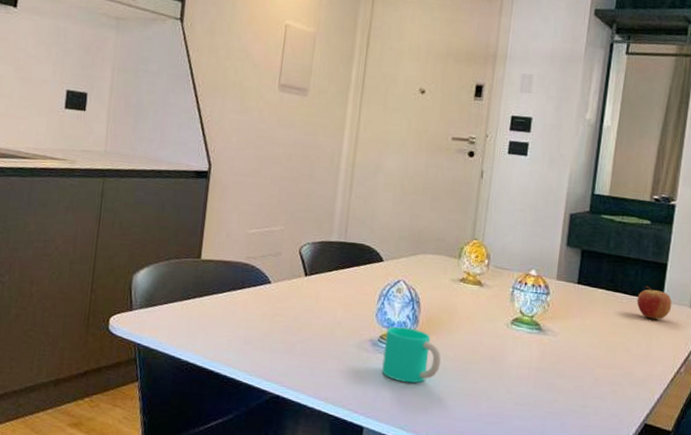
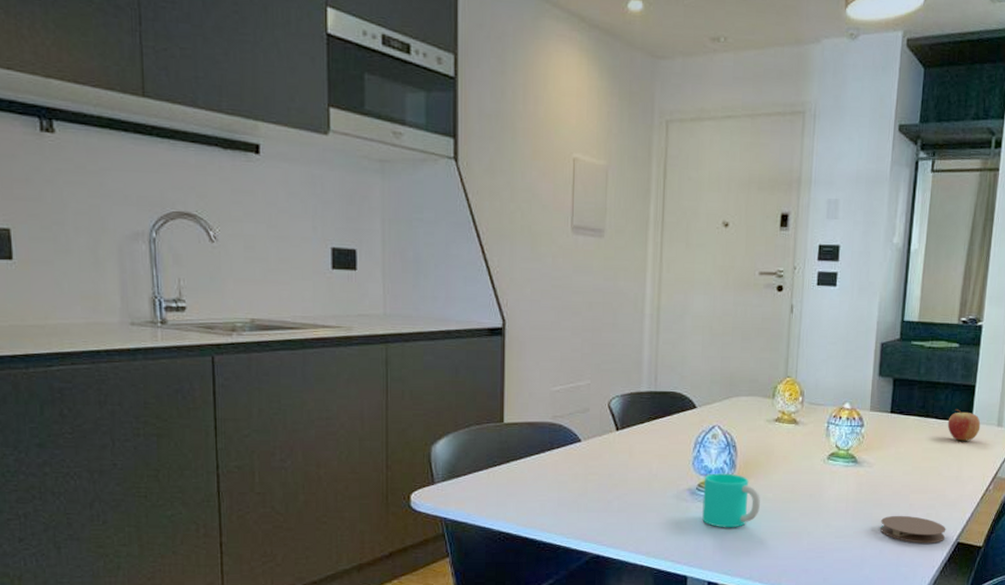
coaster: none [562,388,633,422] -> present [879,515,946,544]

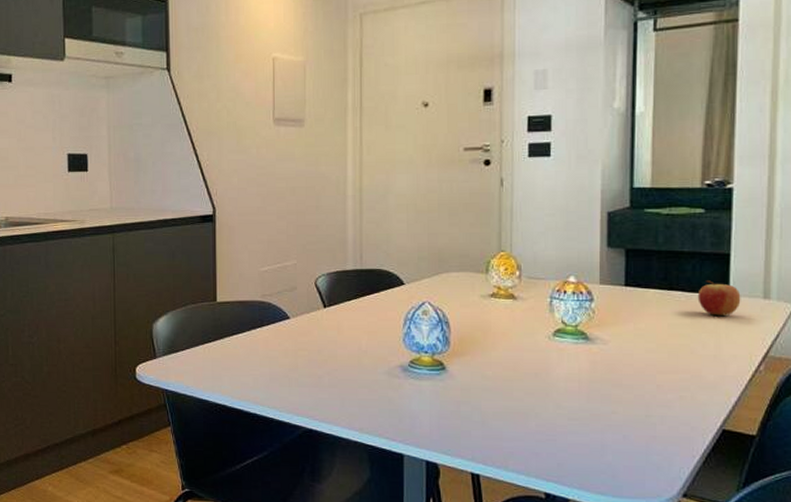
cup: present [702,473,760,528] -> none [416,350,479,406]
coaster: present [879,515,946,544] -> none [621,397,706,430]

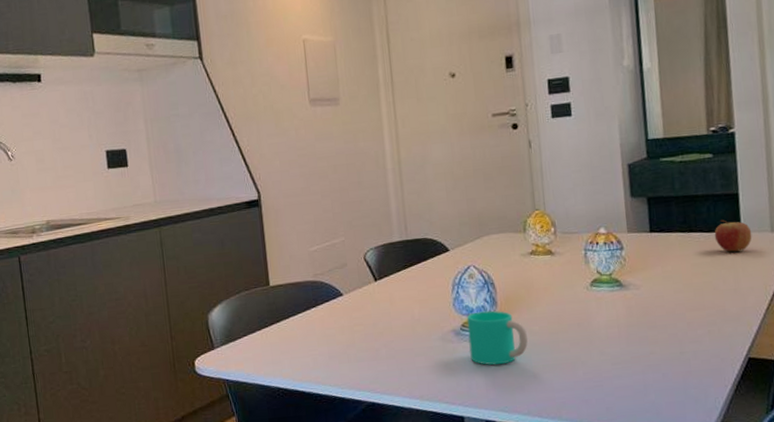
cup: none [416,350,479,406] -> present [466,310,528,365]

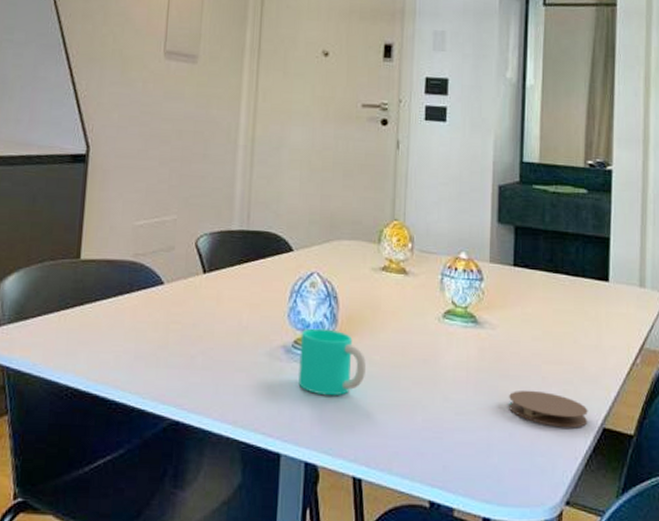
coaster: none [658,335,734,363] -> present [508,390,588,428]
fruit: present [714,220,752,252] -> none [580,264,620,303]

